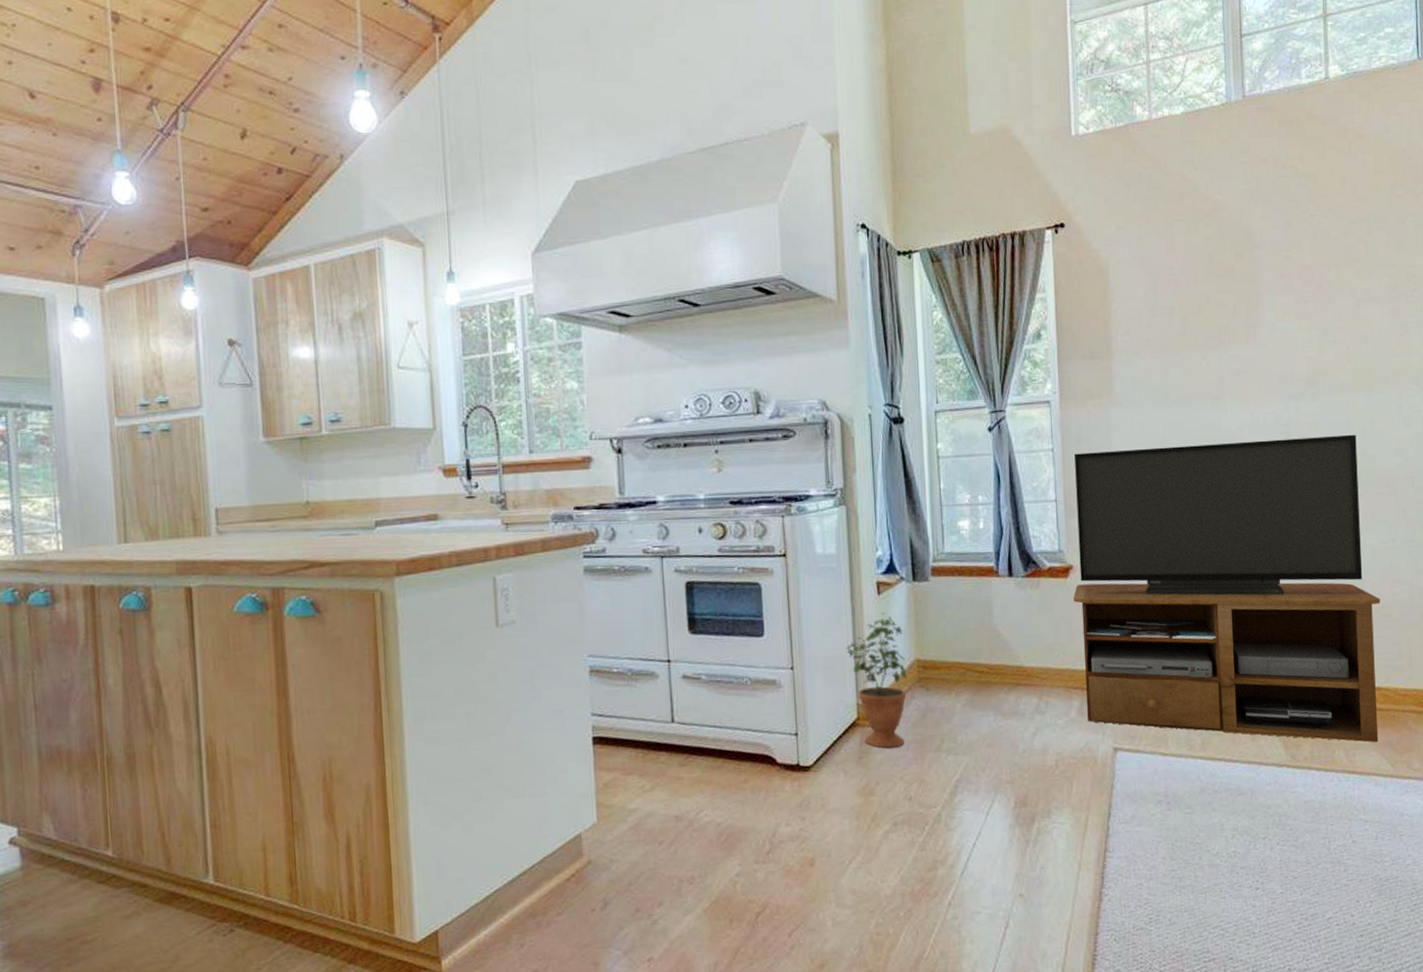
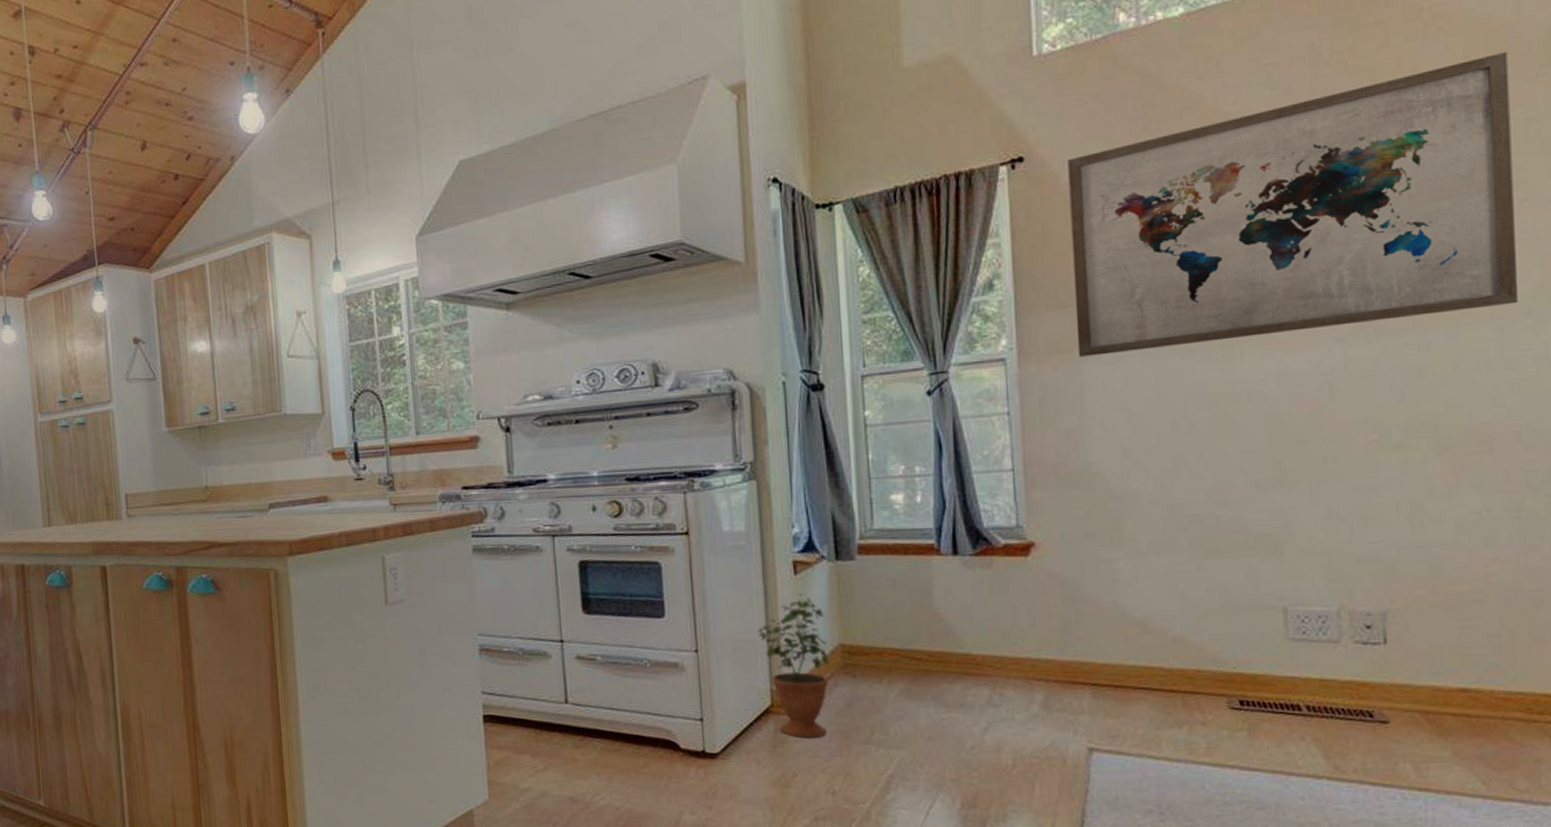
tv stand: present [1072,434,1381,743] -> none [1034,381,1468,756]
wall art: none [1098,170,1412,402] -> present [1068,51,1519,357]

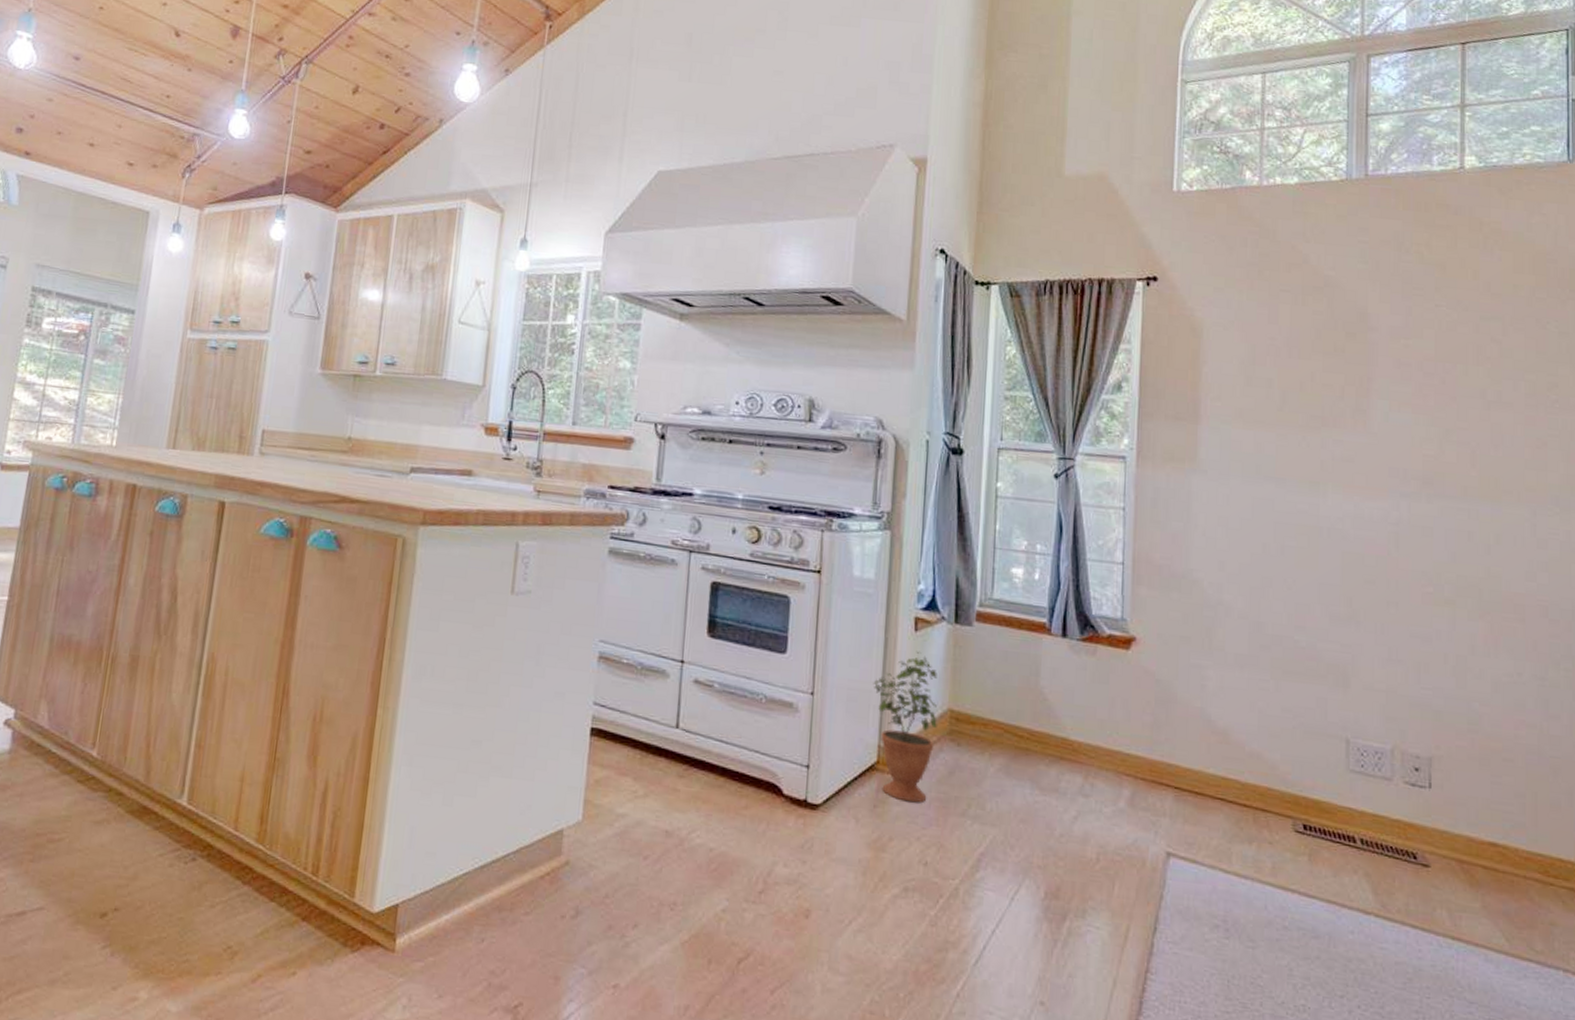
wall art: present [1068,51,1519,357] -> none [1188,272,1549,491]

